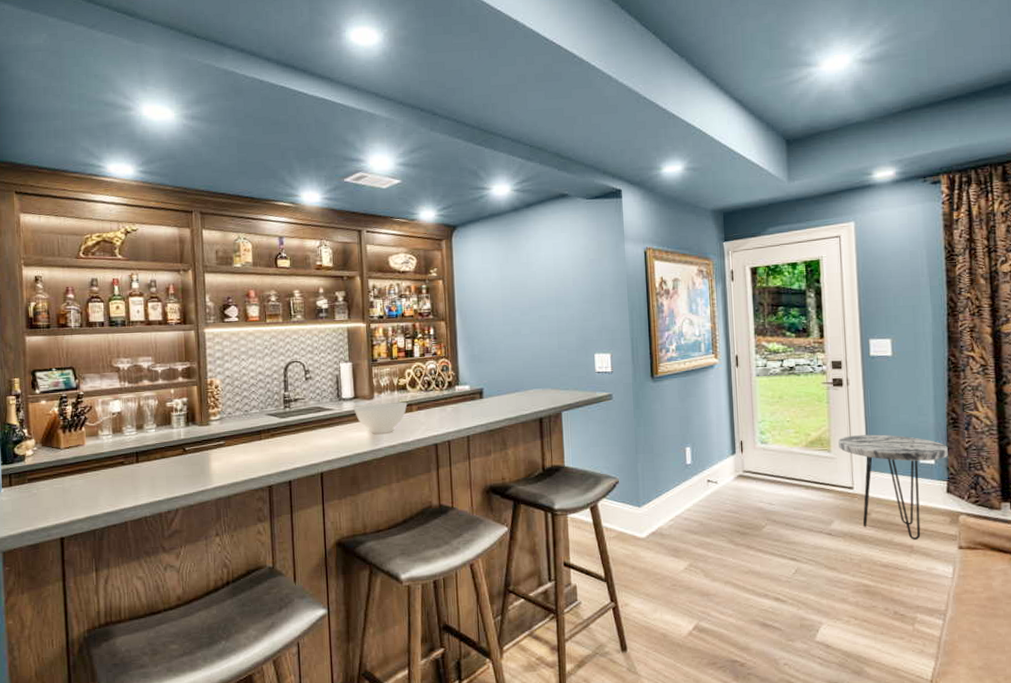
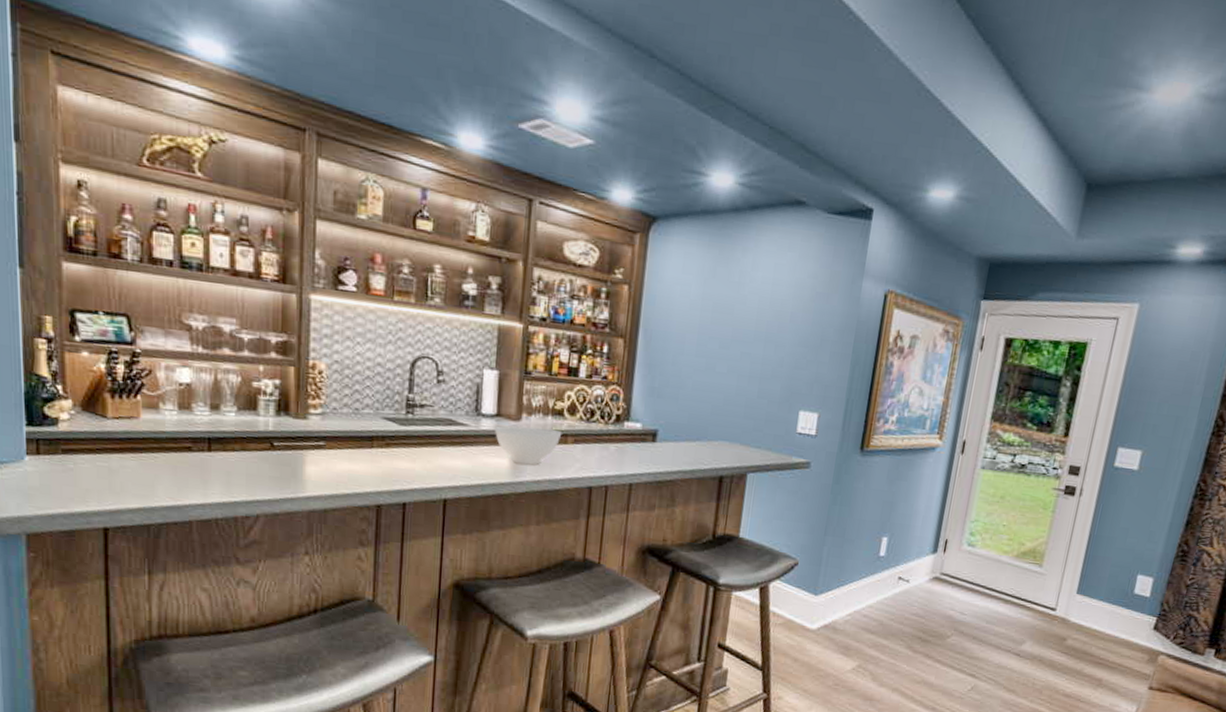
side table: present [838,434,948,540] -> none [1052,552,1169,674]

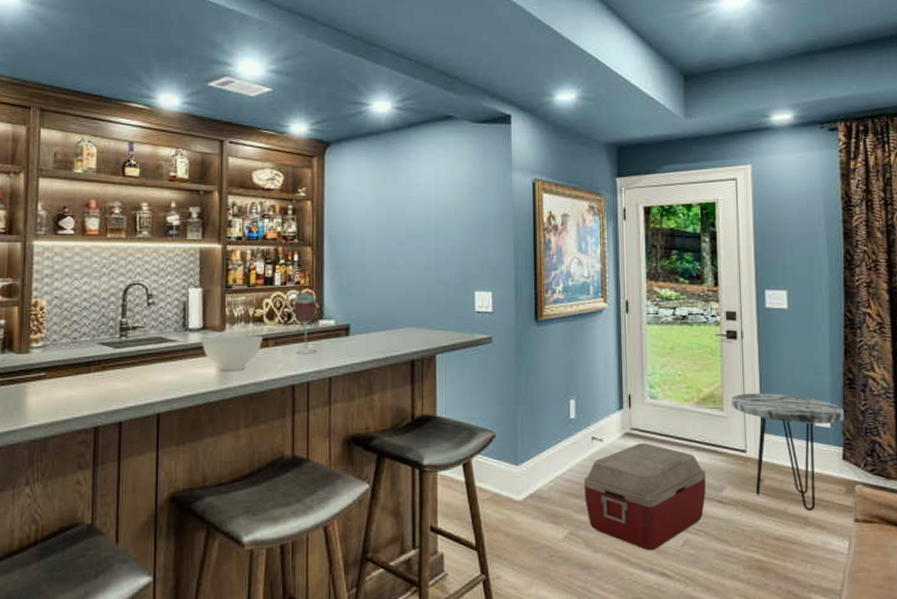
wineglass: none [596,388,624,457] -> present [294,292,317,355]
cooler: none [879,588,1009,692] -> present [584,442,706,551]
side table: none [1052,552,1169,674] -> present [731,393,844,511]

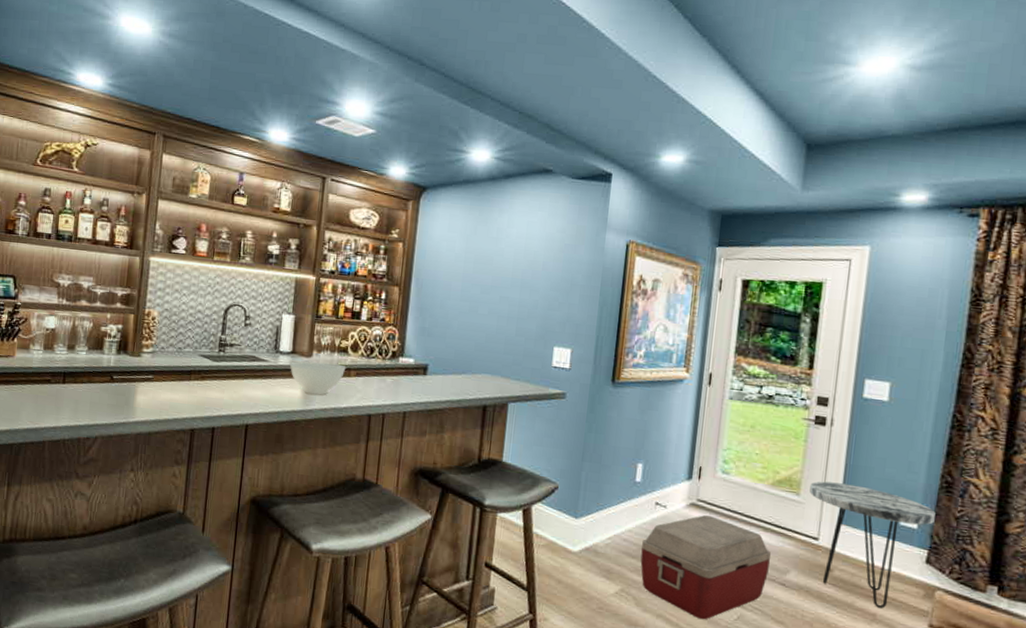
wineglass: present [294,292,317,355] -> none [375,329,399,388]

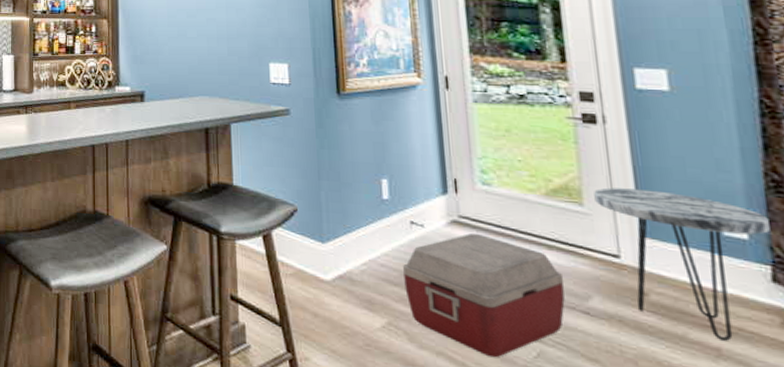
bowl: present [289,361,346,396] -> none [13,97,66,130]

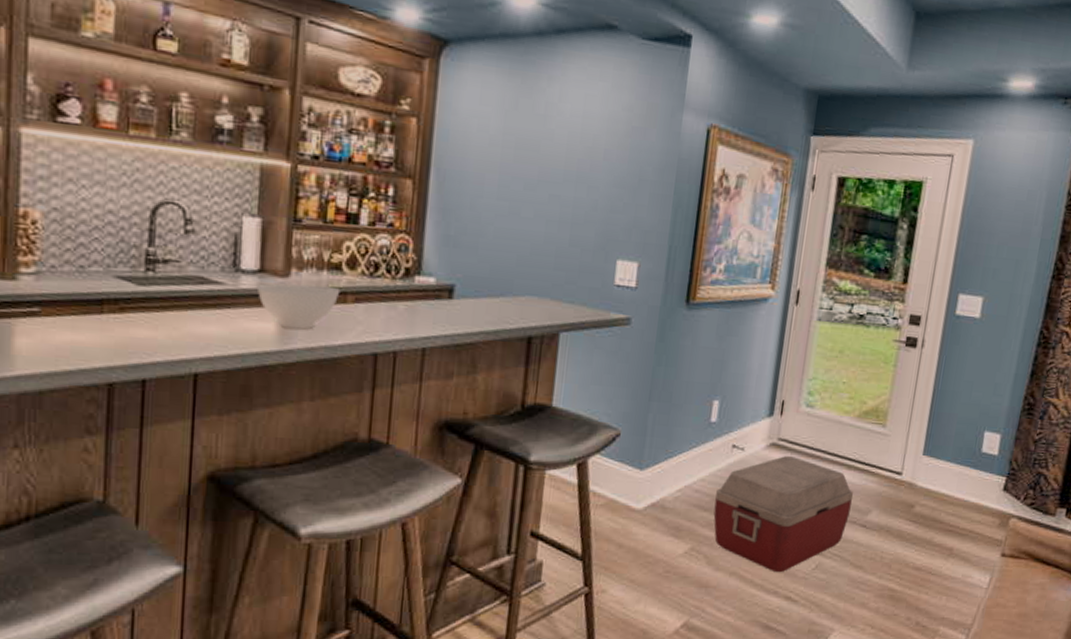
bowl: none [13,97,66,130] -> present [256,283,341,331]
side table: present [594,187,770,341] -> none [896,410,1016,542]

